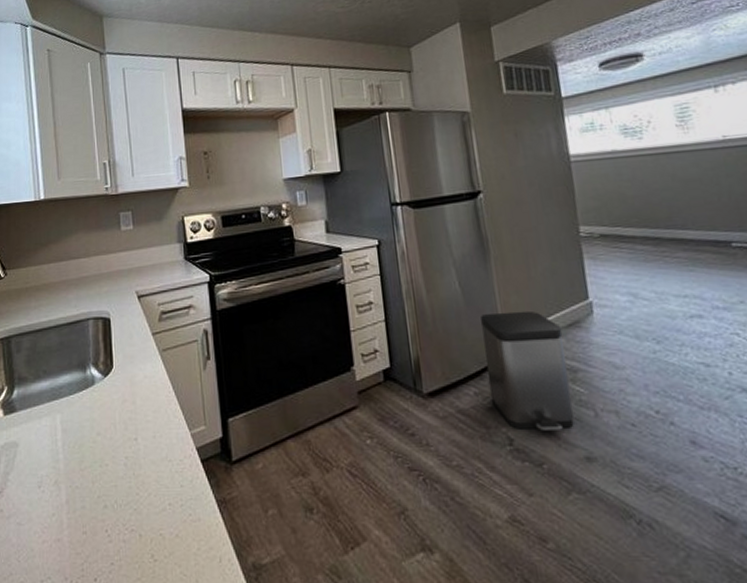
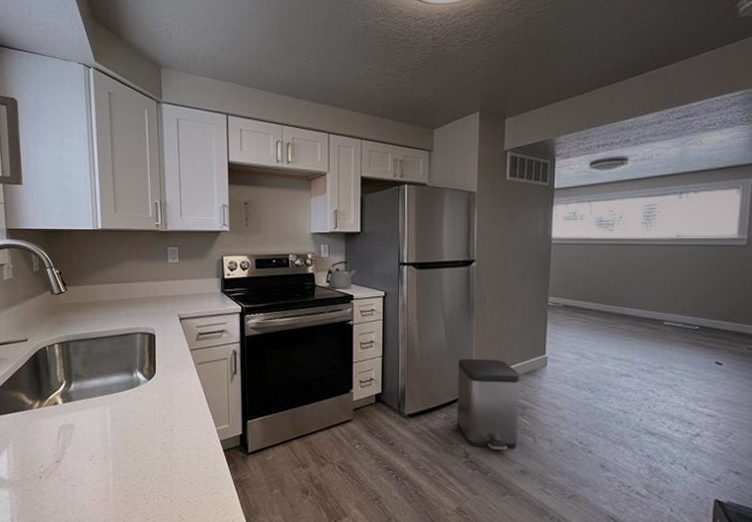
kettle: none [306,207,341,242] -> present [326,260,356,290]

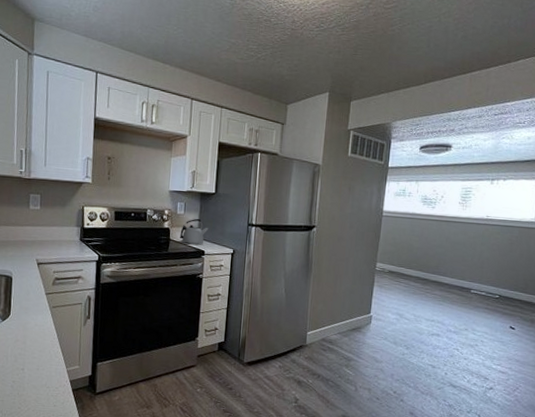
pedal bin: present [456,358,520,450] -> none [289,314,348,397]

